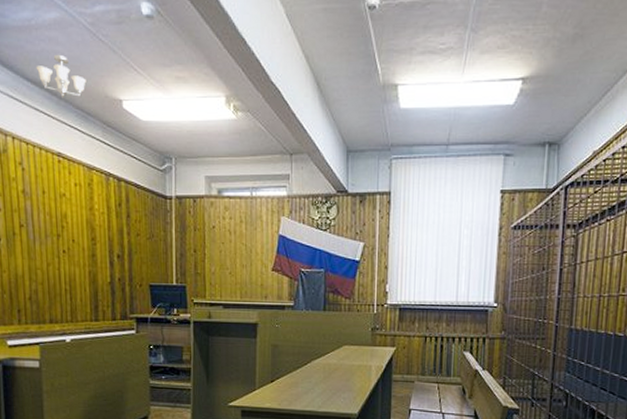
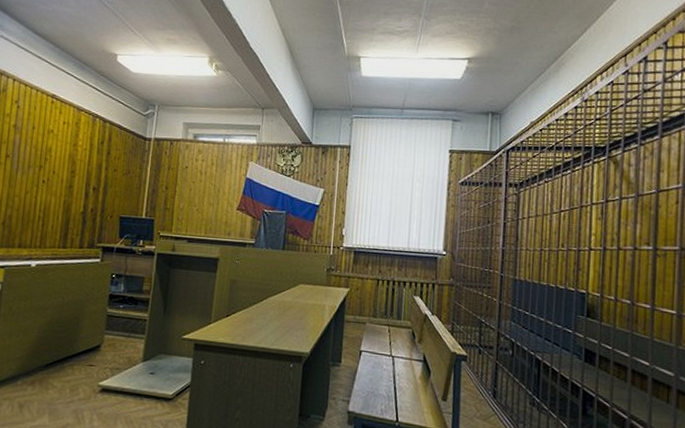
light fixture: present [36,54,86,98] -> none [45,14,88,50]

